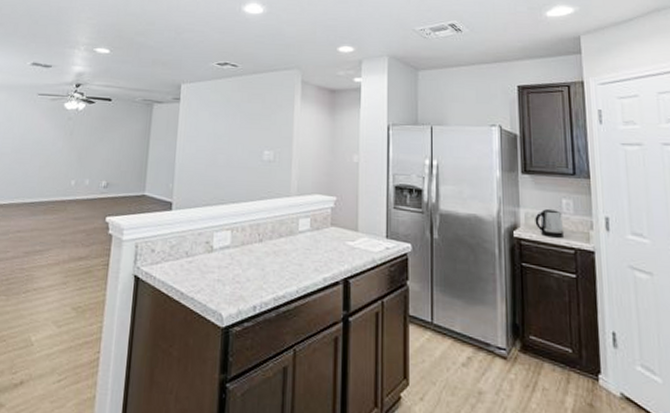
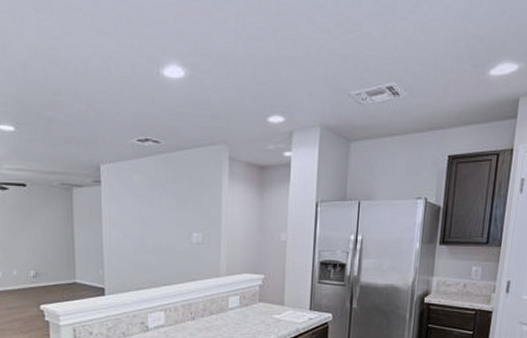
kettle: present [535,209,565,239] -> none [445,277,470,302]

